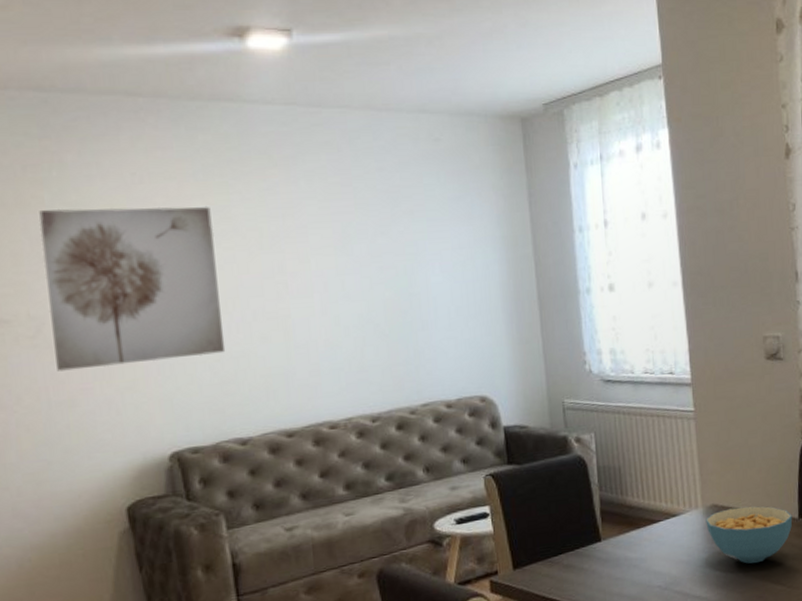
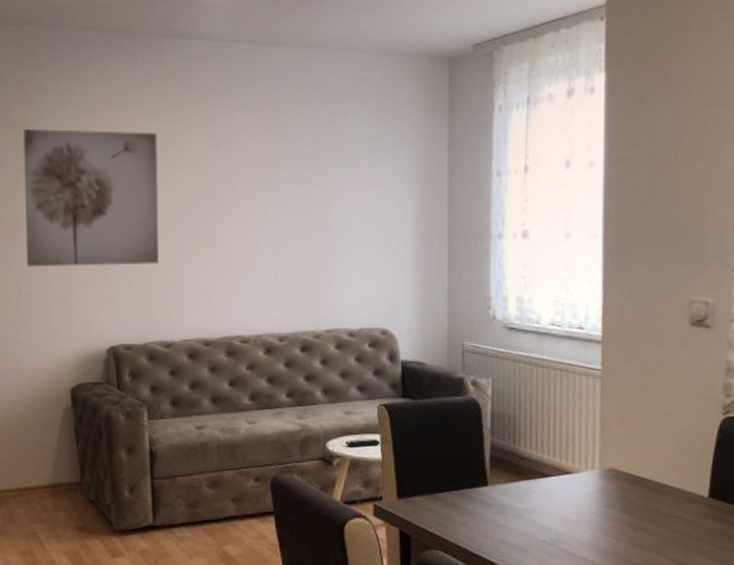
cereal bowl: present [706,506,793,564] -> none [601,475,702,536]

